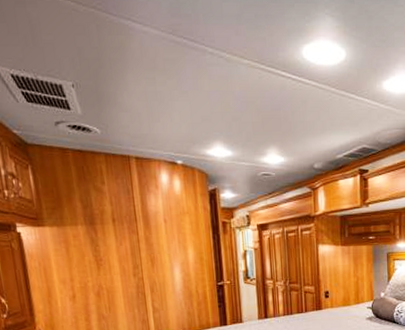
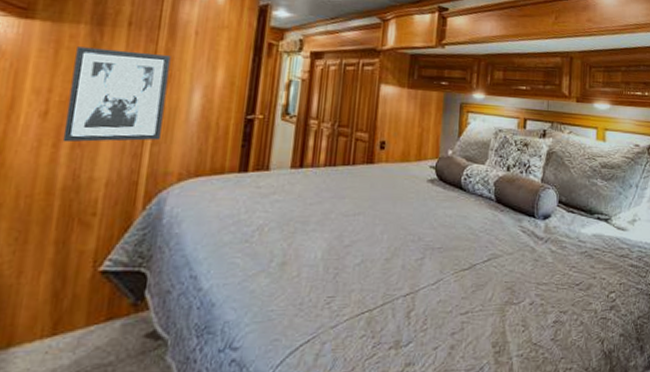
wall art: none [81,242,158,317] -> present [62,46,171,143]

